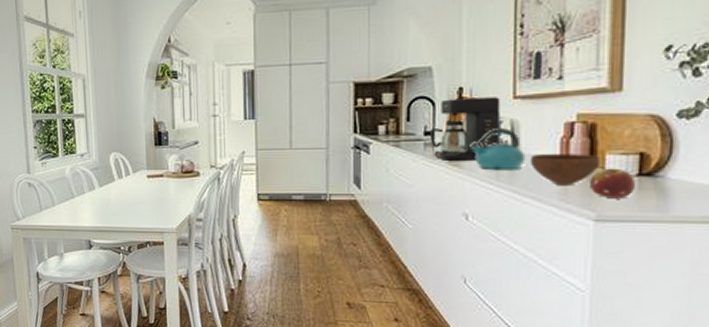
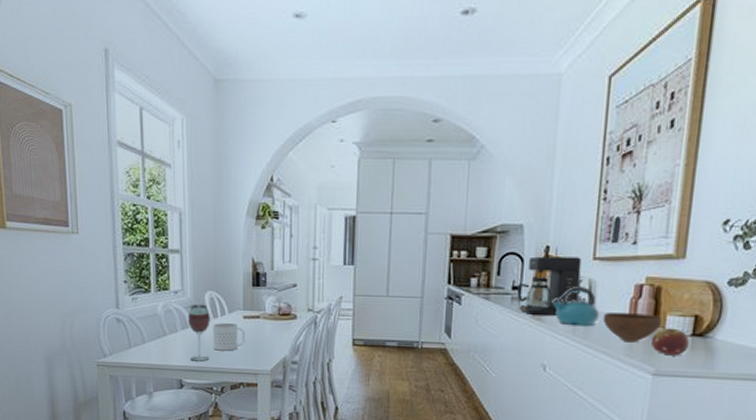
wineglass: none [94,165,116,222] -> present [187,304,210,362]
mug: none [118,183,150,211] -> present [213,323,246,351]

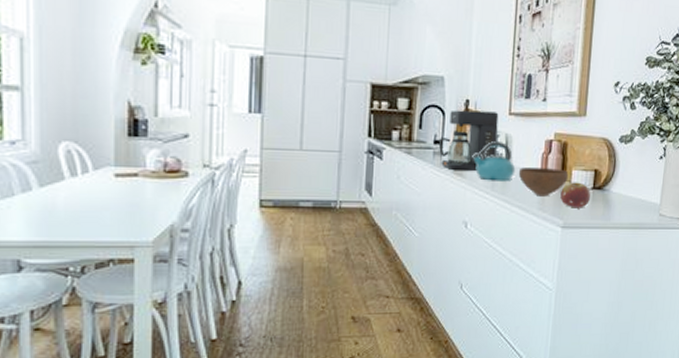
wineglass: present [187,304,210,362] -> none [30,158,66,234]
mug: present [213,323,246,351] -> none [70,183,118,219]

